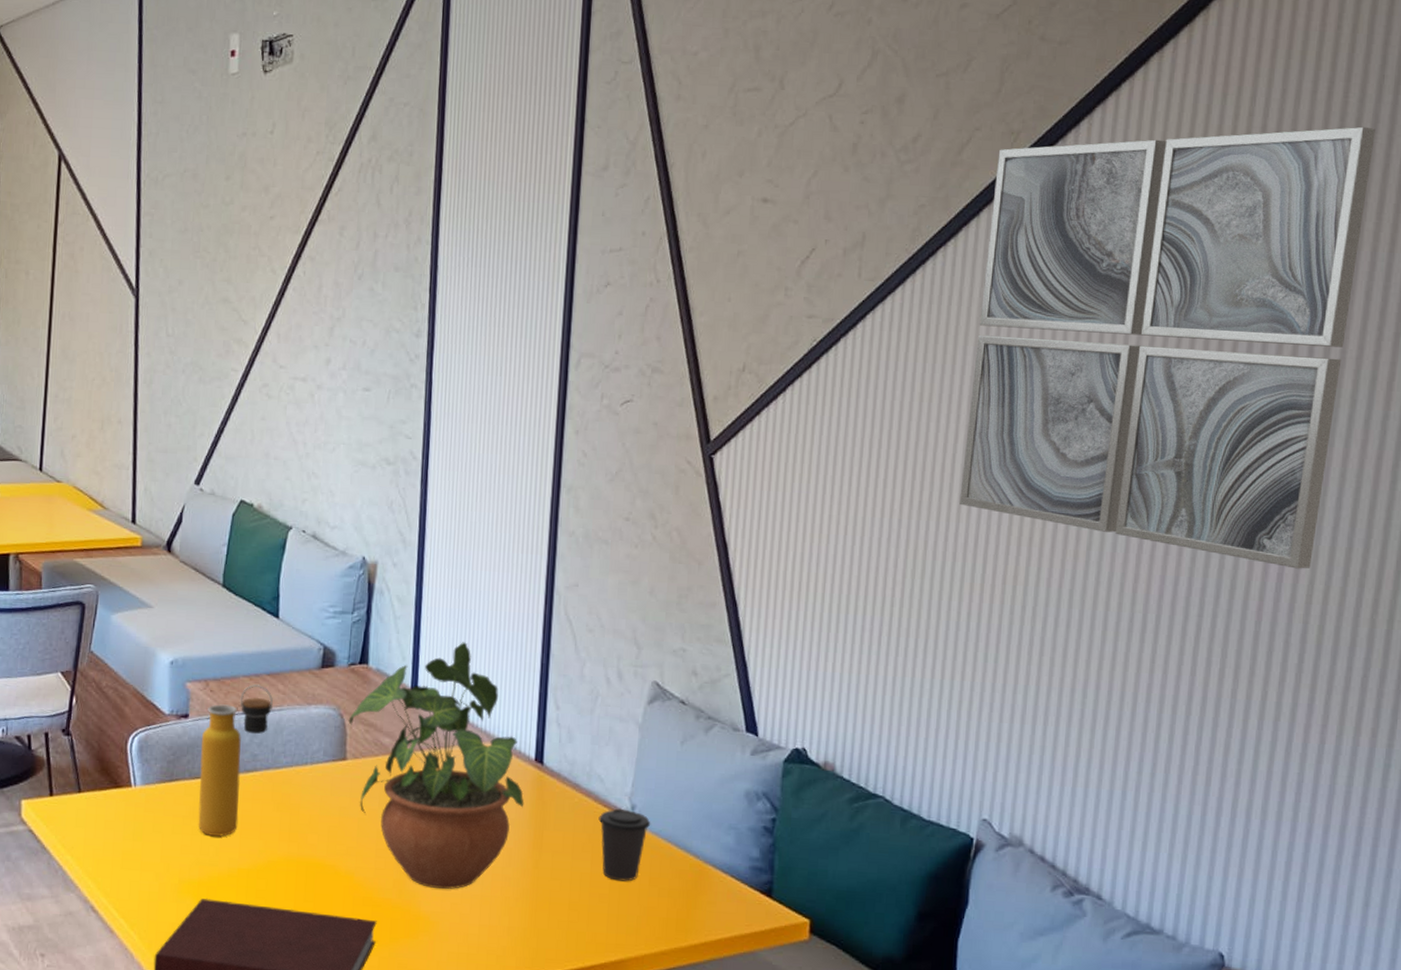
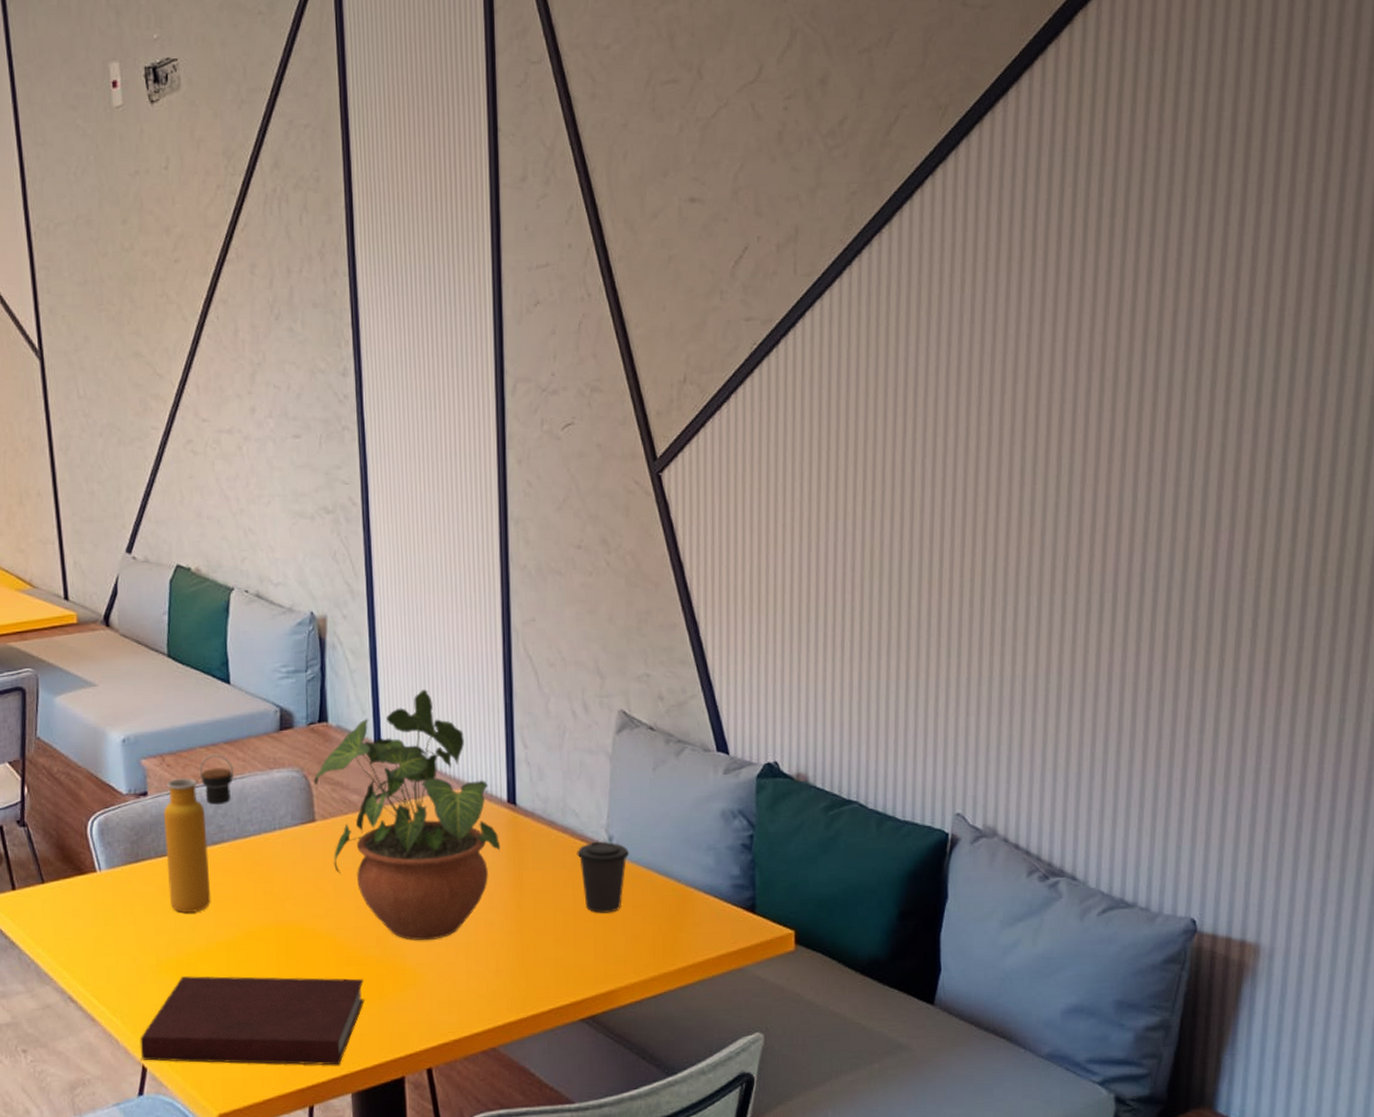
wall art: present [959,126,1375,569] -> none [912,73,1303,534]

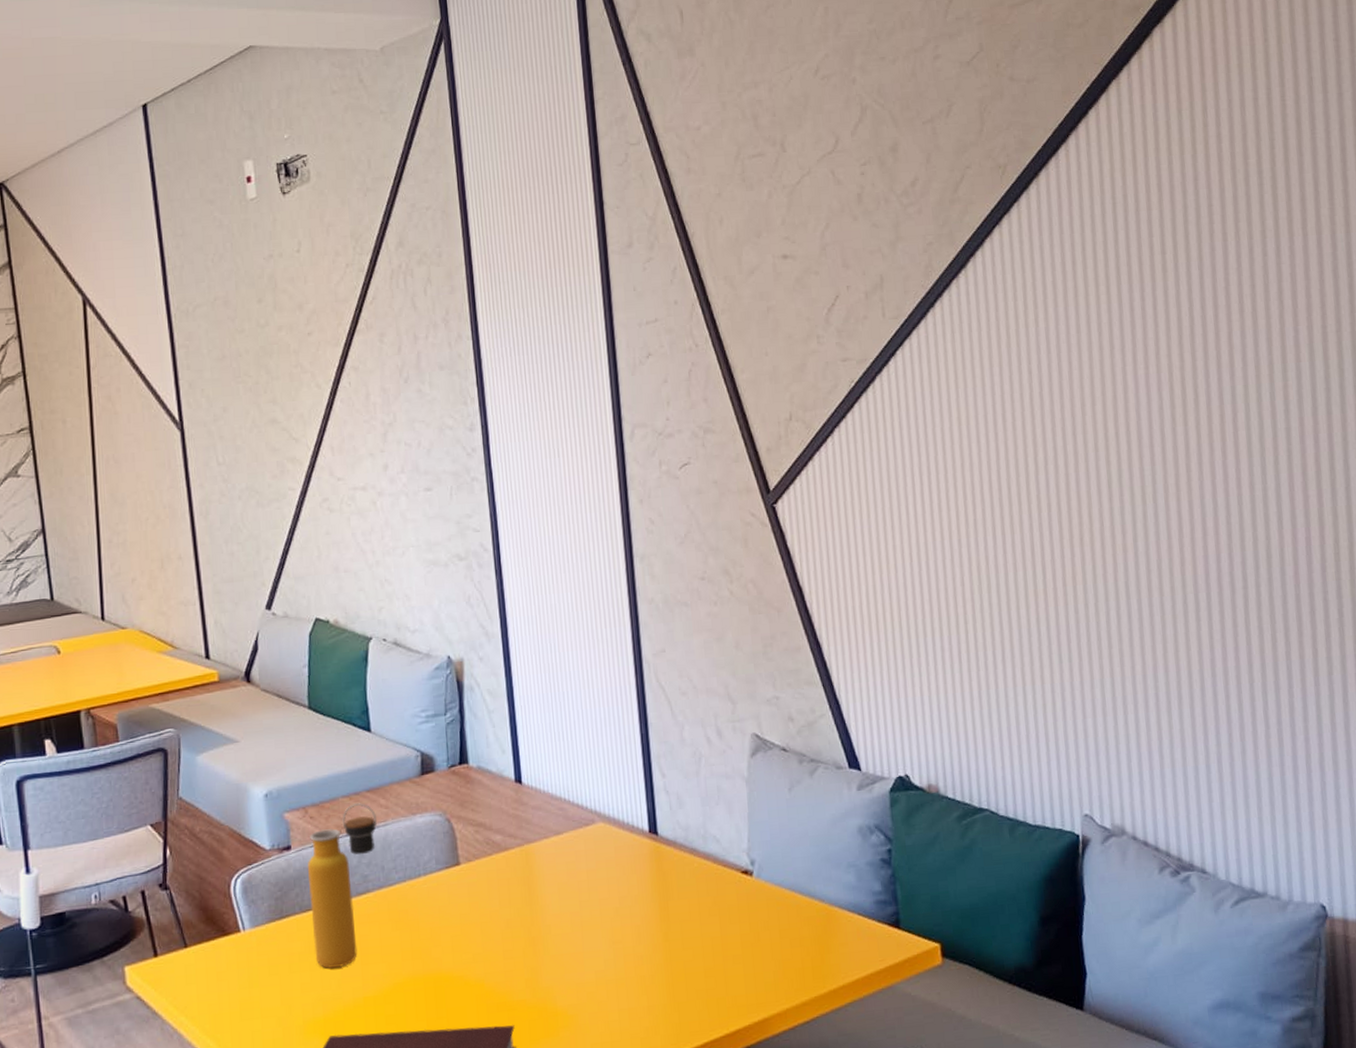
potted plant: present [313,689,501,940] -> none [456,725,645,981]
coffee cup: present [577,841,630,913] -> none [720,866,773,939]

